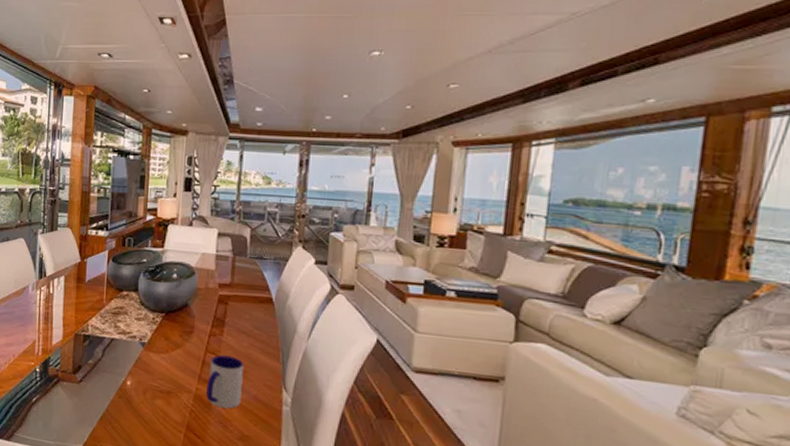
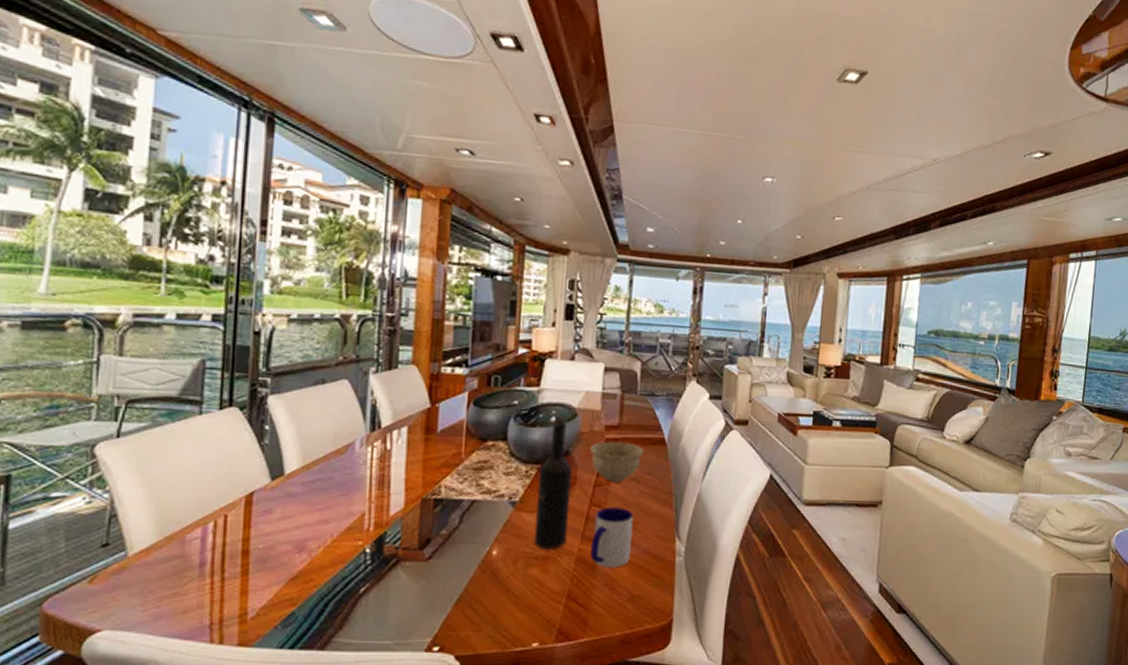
wine bottle: none [159,273,191,386] -> present [533,416,573,549]
bowl: none [205,297,254,334] -> present [589,441,645,482]

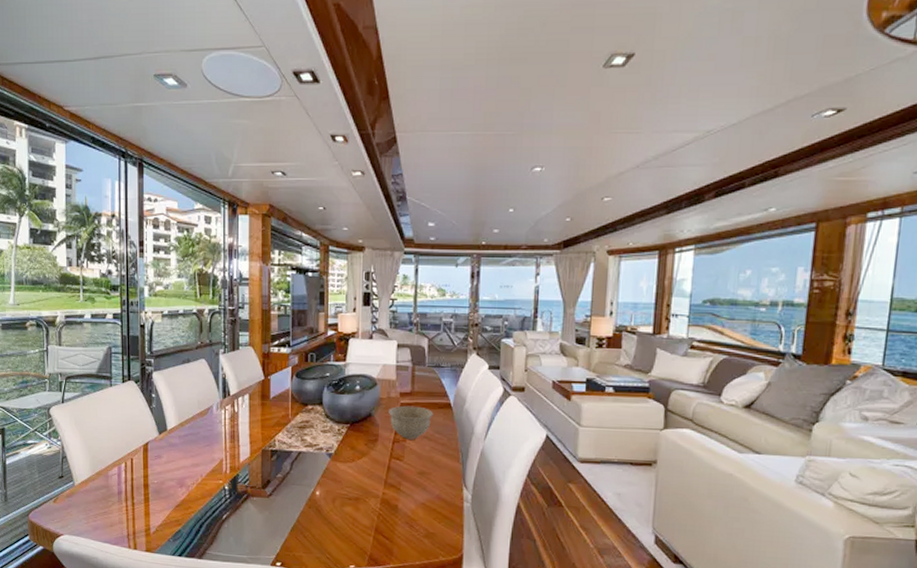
wine bottle: present [533,416,573,549] -> none [347,385,375,492]
mug: present [590,507,633,568] -> none [393,460,426,510]

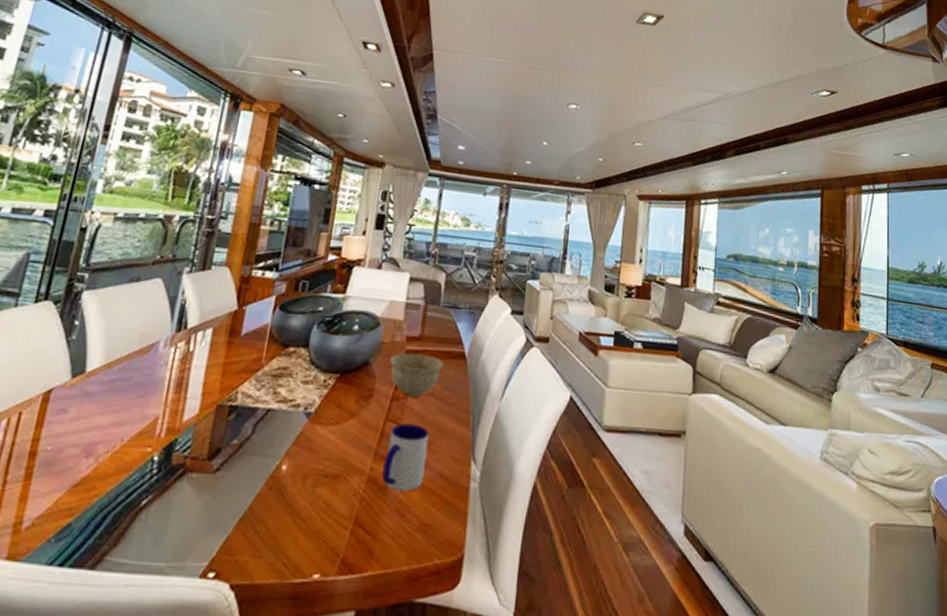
mug: none [393,460,426,510] -> present [382,423,429,492]

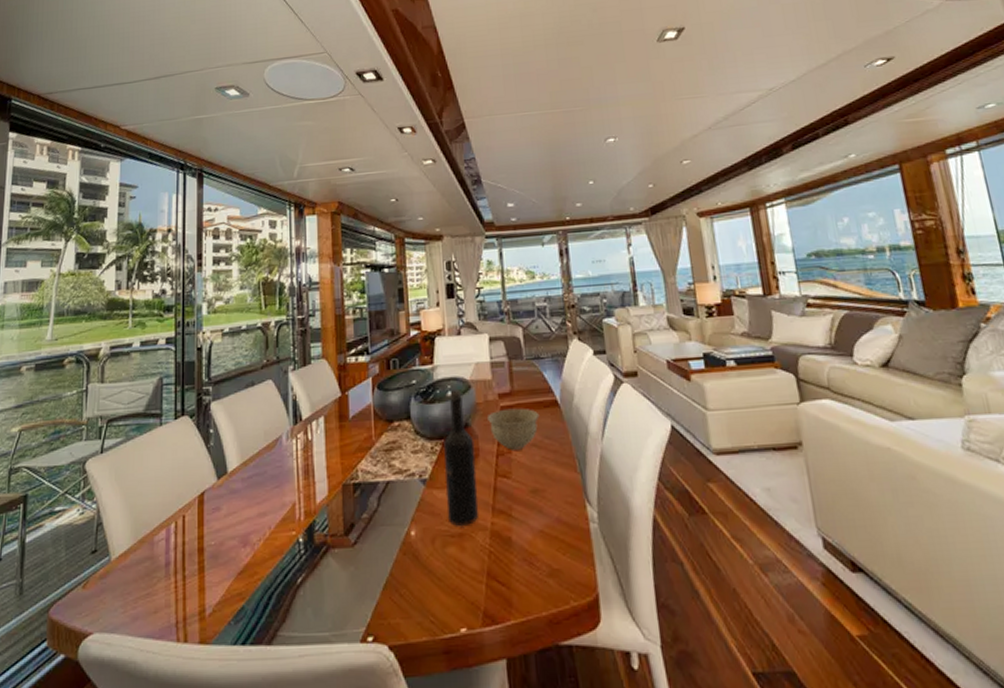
wine bottle: none [324,324,371,467] -> present [444,390,480,526]
mug: present [382,423,429,492] -> none [502,475,544,541]

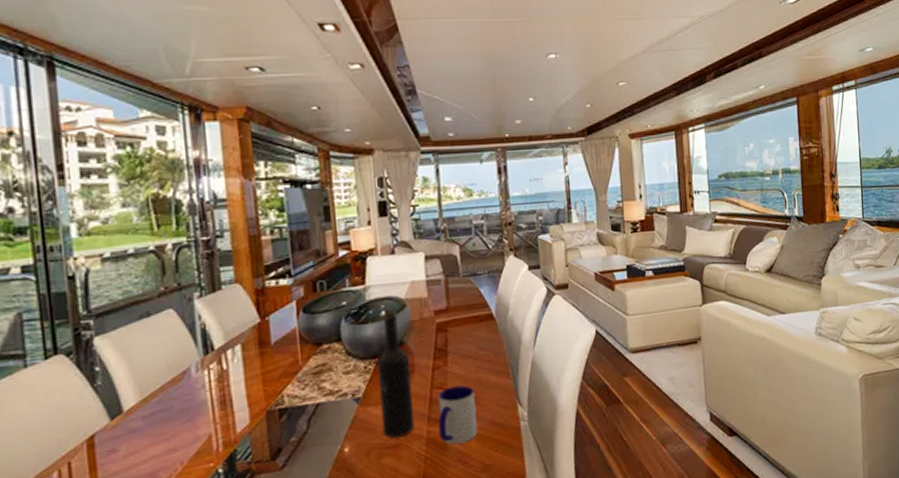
bowl: present [486,408,540,450] -> none [422,323,476,364]
mug: none [502,475,544,541] -> present [438,385,478,445]

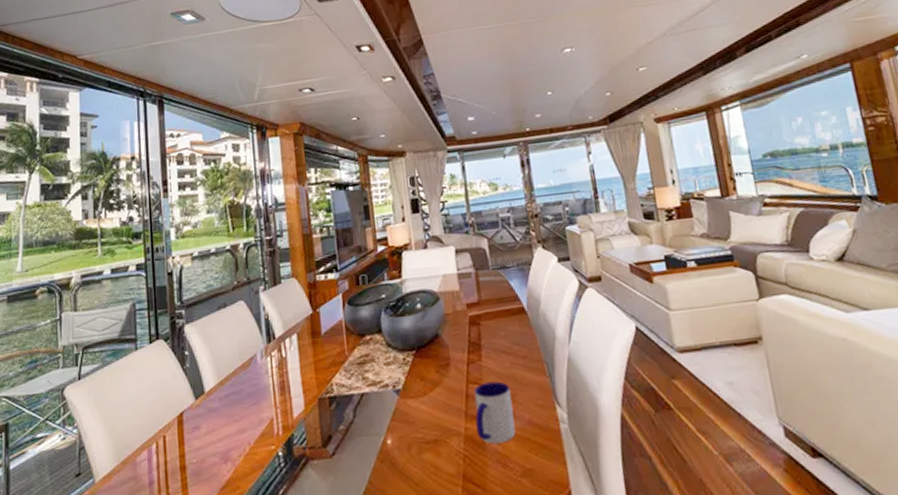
wine bottle: present [378,309,415,438] -> none [415,302,453,433]

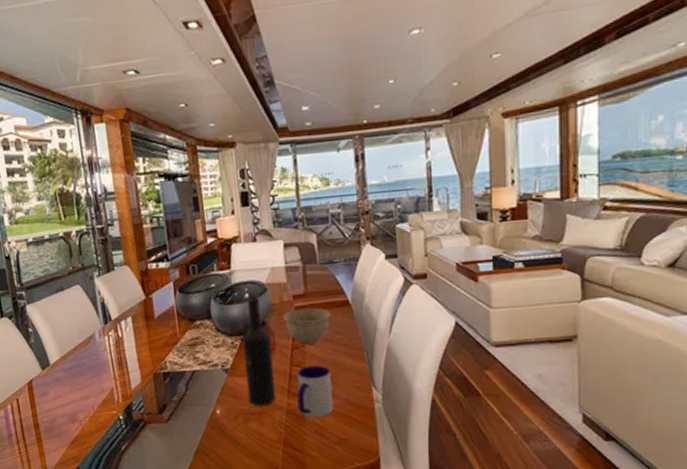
wine bottle: none [415,302,453,433] -> present [243,292,277,406]
bowl: none [456,316,508,358] -> present [282,307,332,344]

